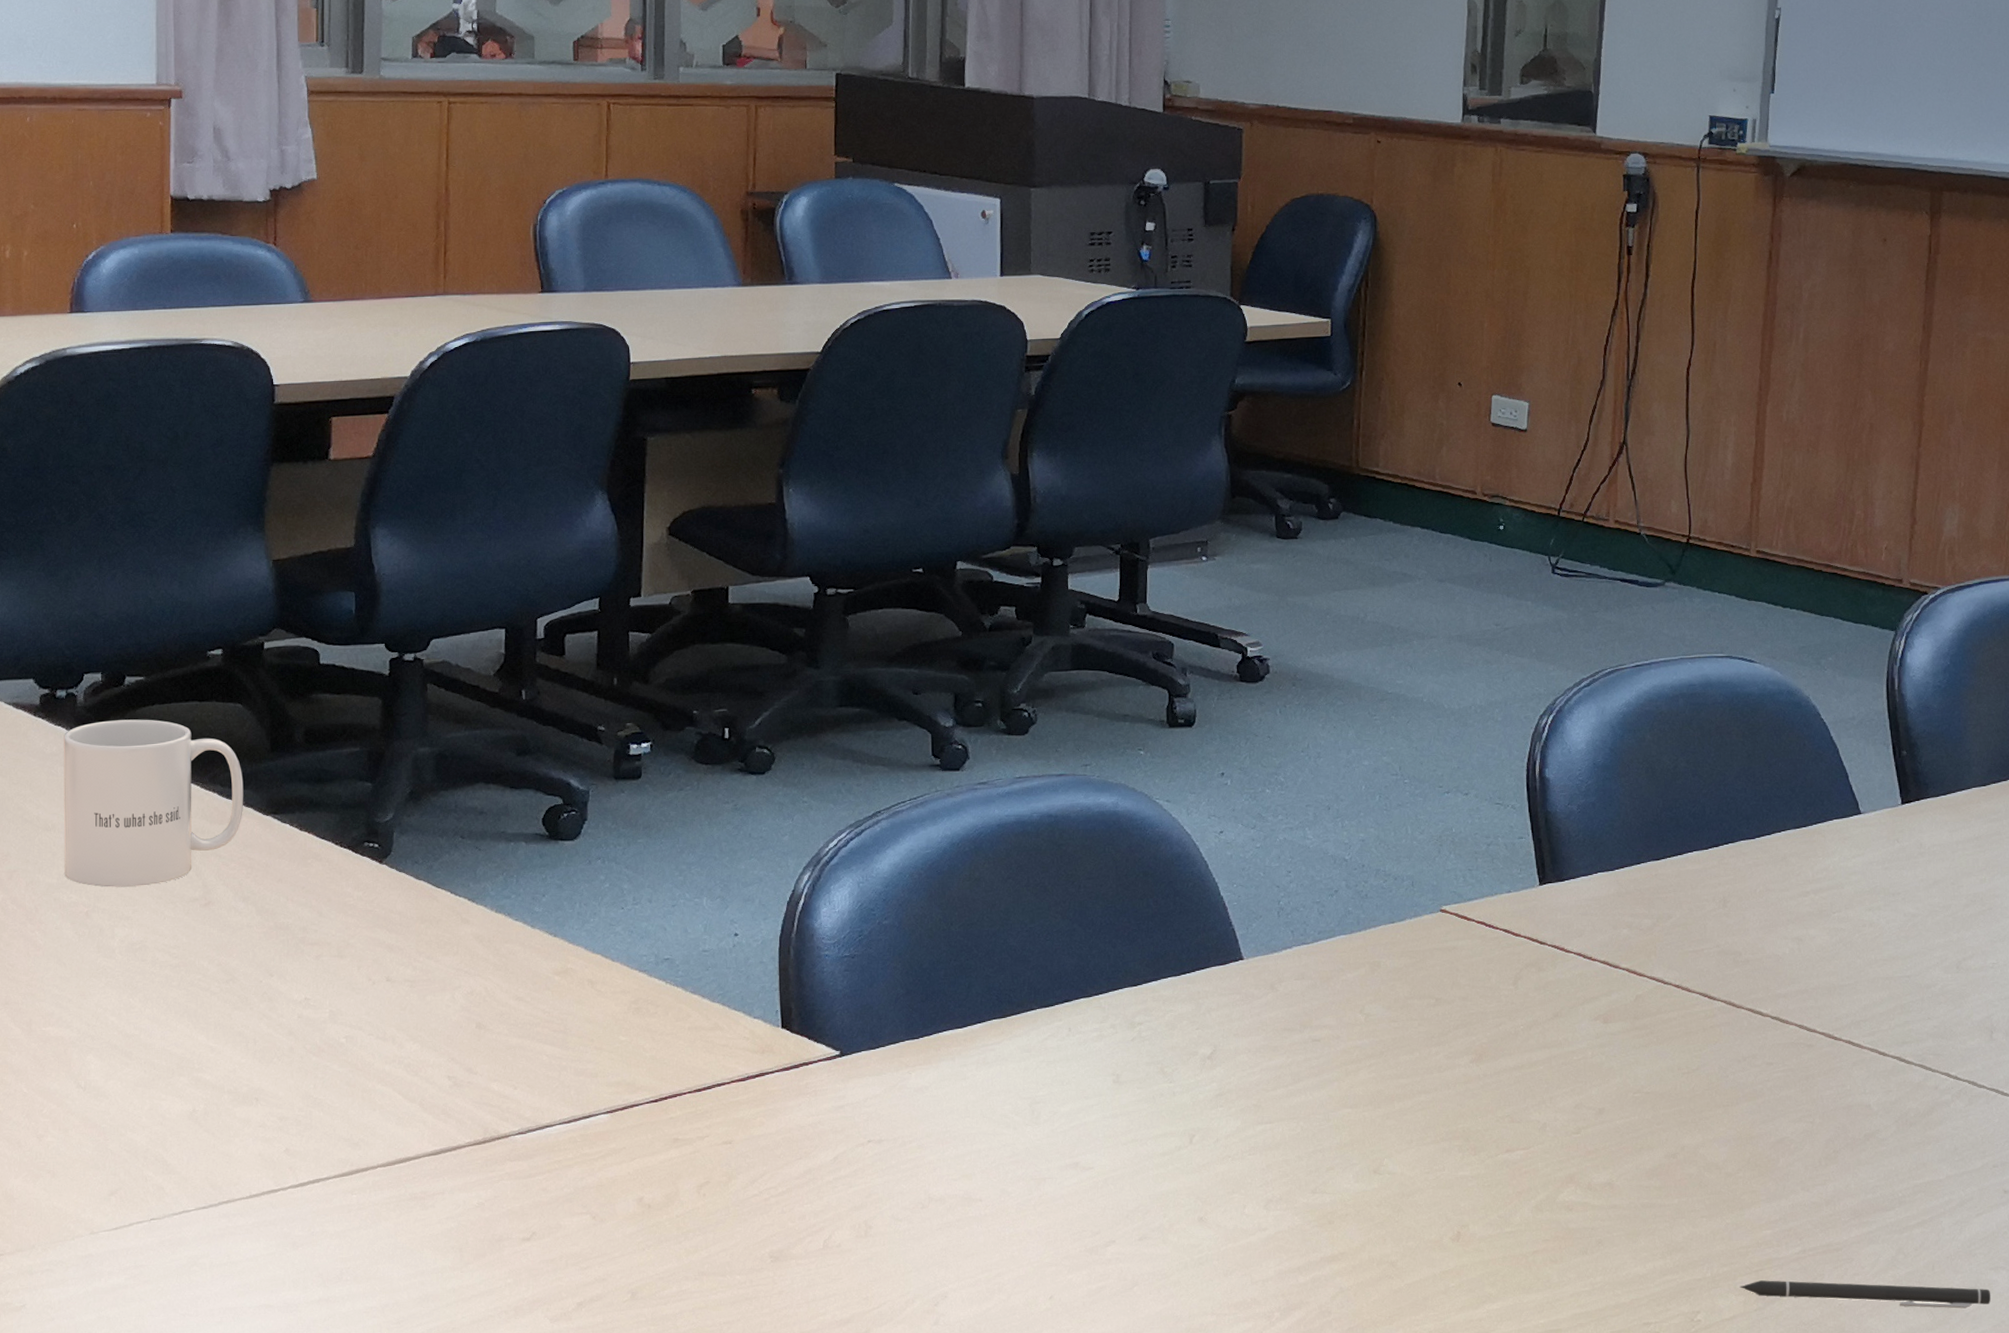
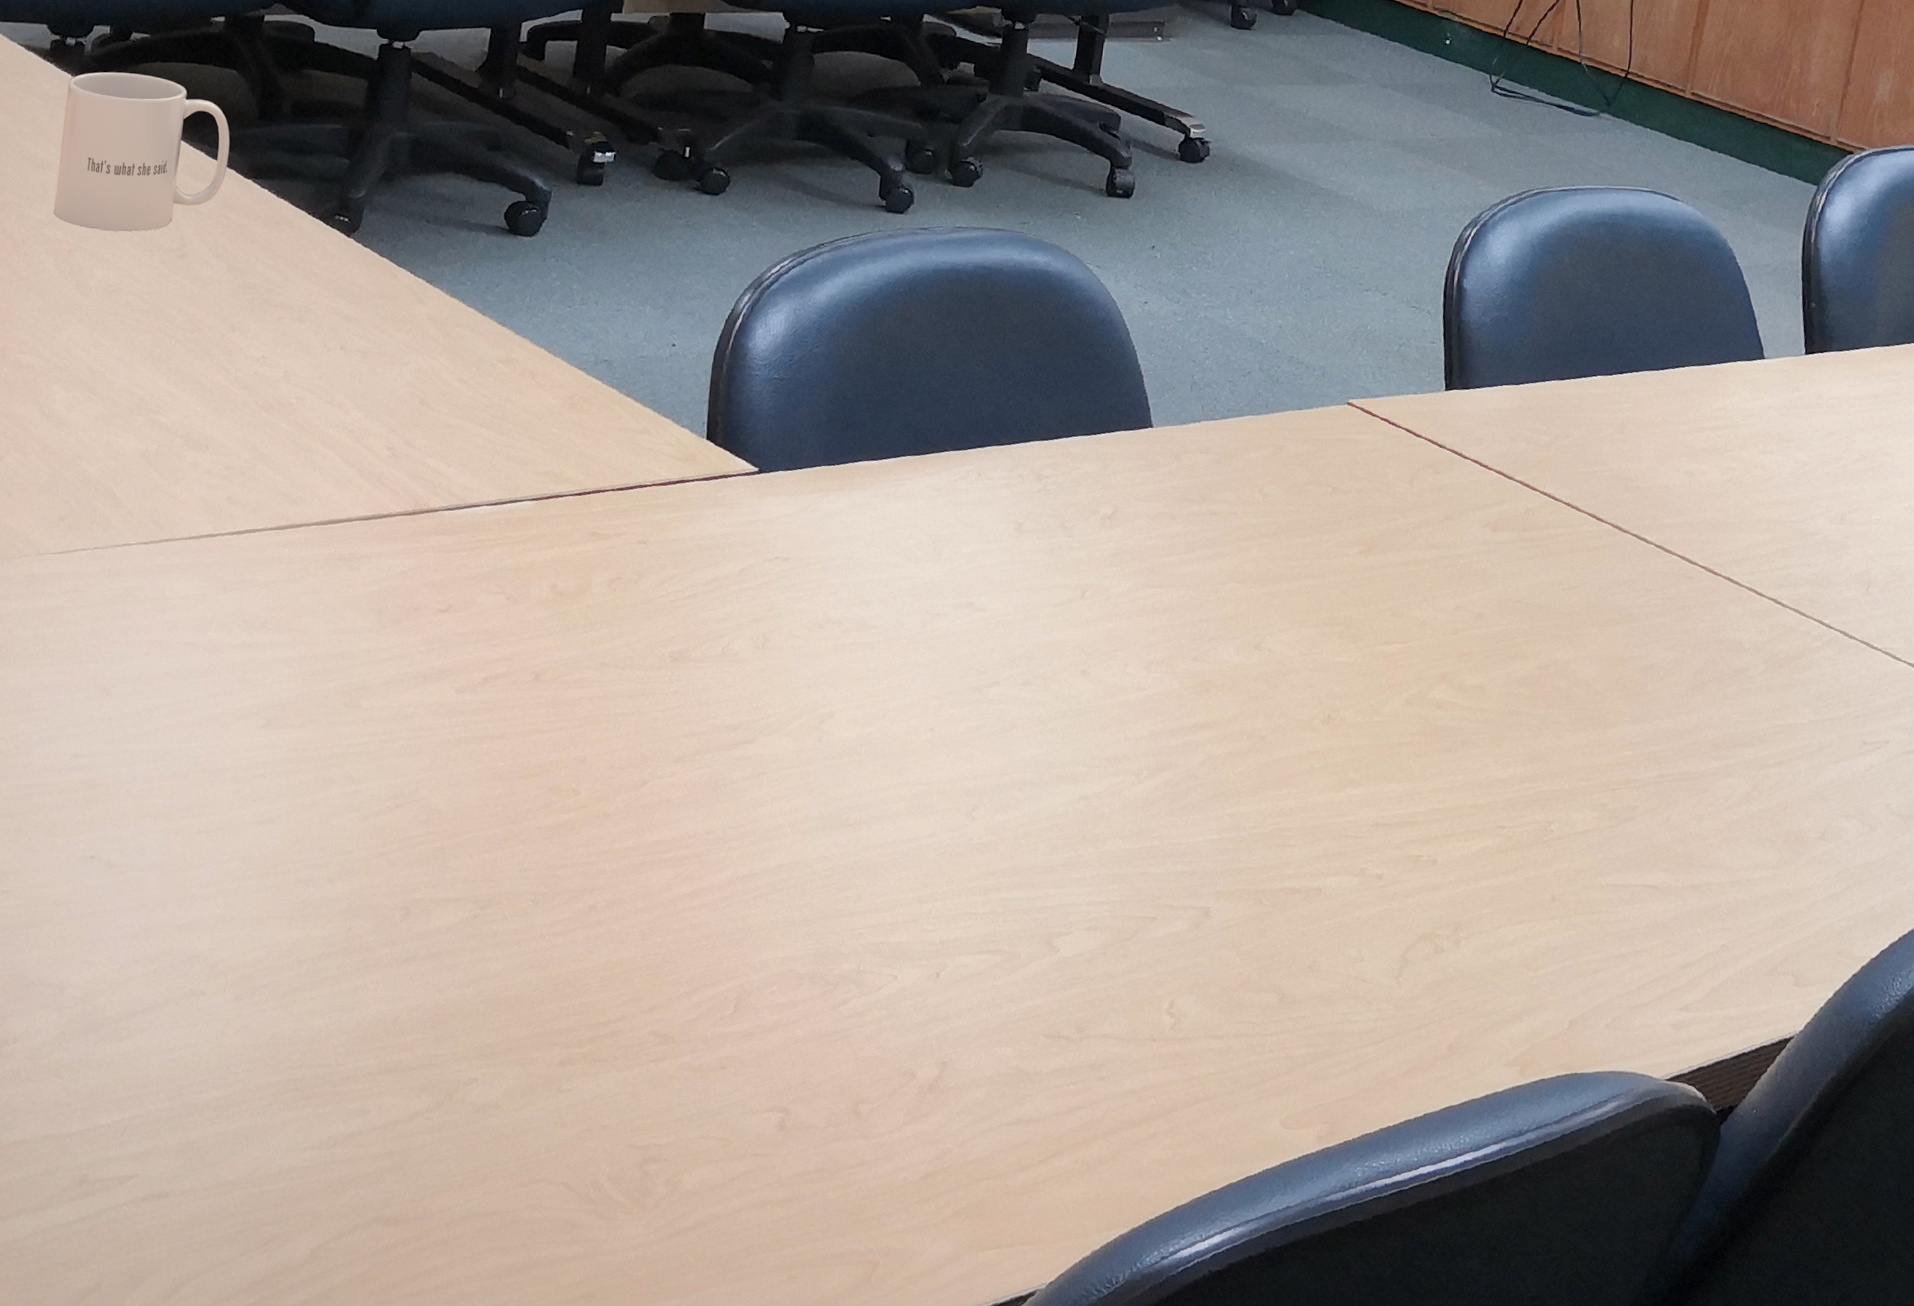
pen: present [1740,1280,1991,1309] -> none [1595,799,1840,852]

